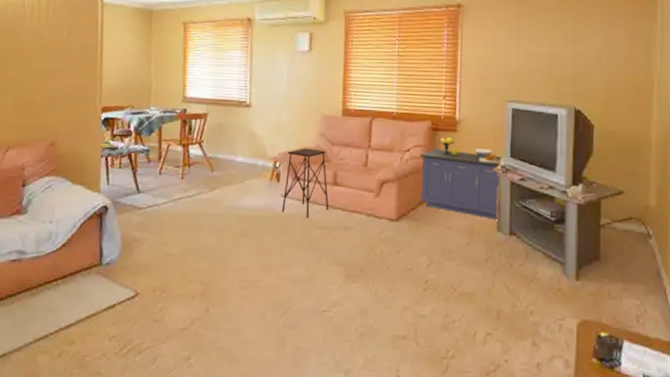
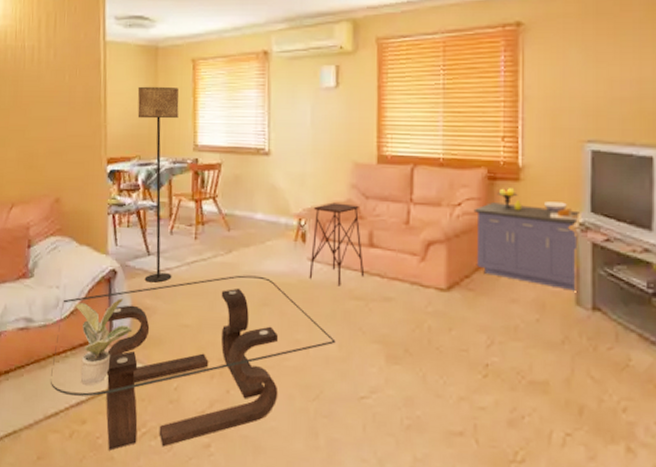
coffee table: none [40,209,303,367] -> present [50,275,336,451]
potted plant: none [67,231,122,311] -> present [75,298,133,387]
floor lamp: none [131,44,171,217] -> present [137,86,179,283]

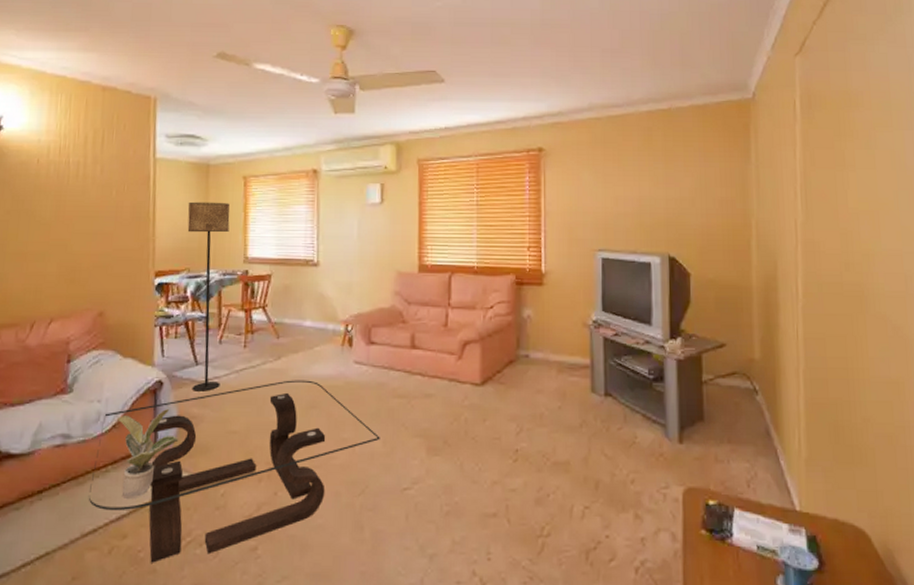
side table: present [309,202,365,286] -> none [355,309,407,386]
storage cabinet: present [473,188,580,291] -> none [504,292,593,380]

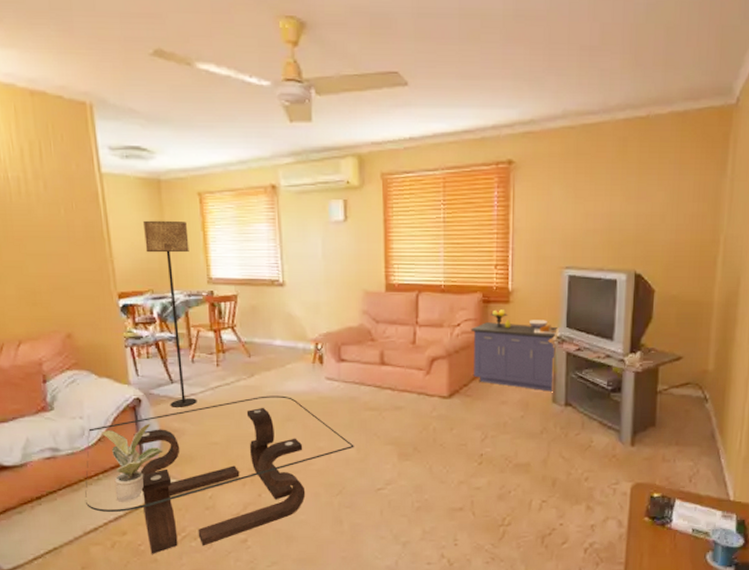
storage cabinet: none [504,292,593,380] -> present [470,309,557,392]

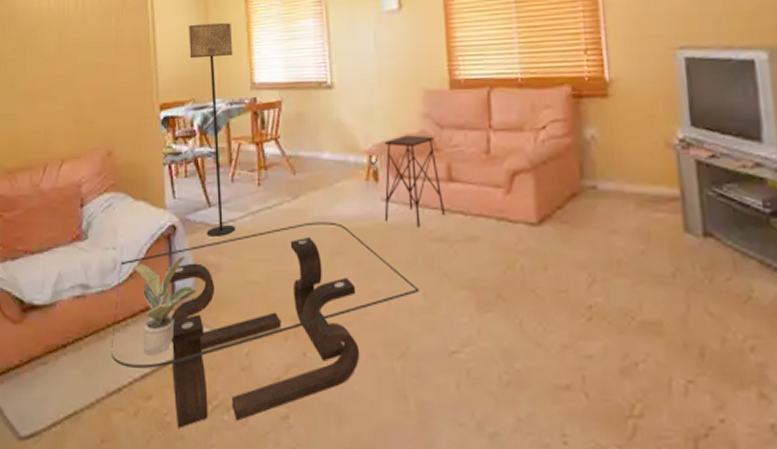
side table: none [327,328,378,400] -> present [384,135,446,228]
storage cabinet: present [470,309,557,392] -> none [560,106,683,216]

